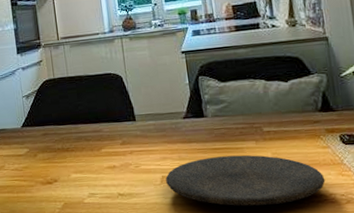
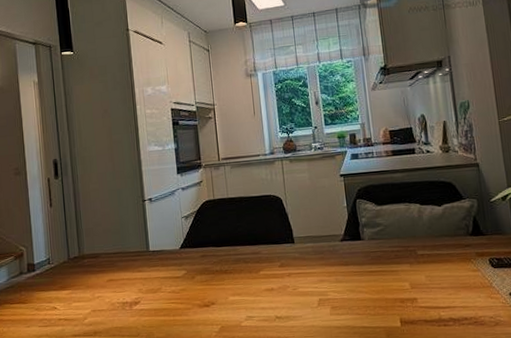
plate: present [166,155,326,206] -> none [323,277,476,329]

